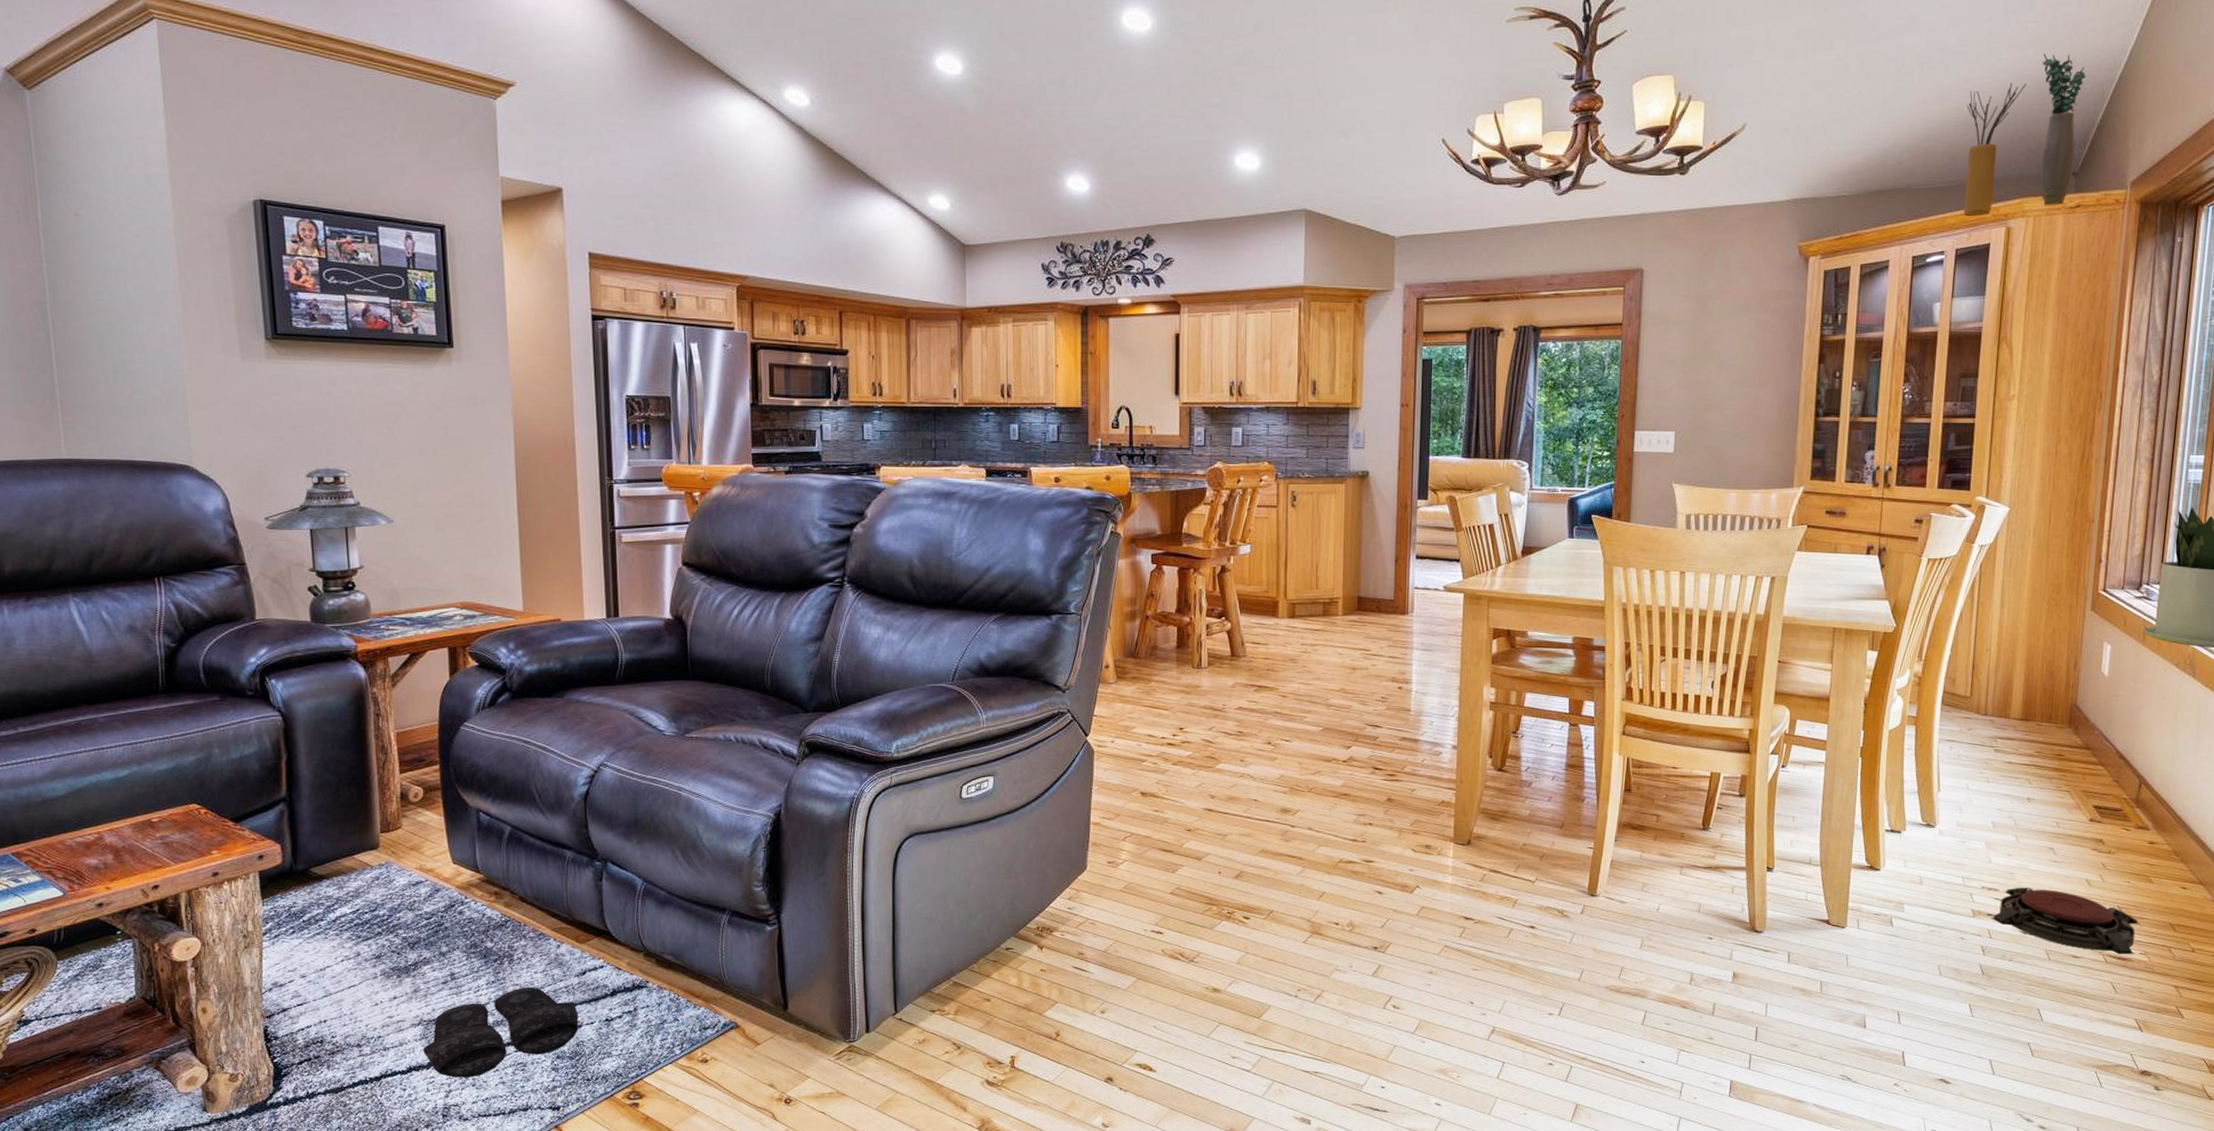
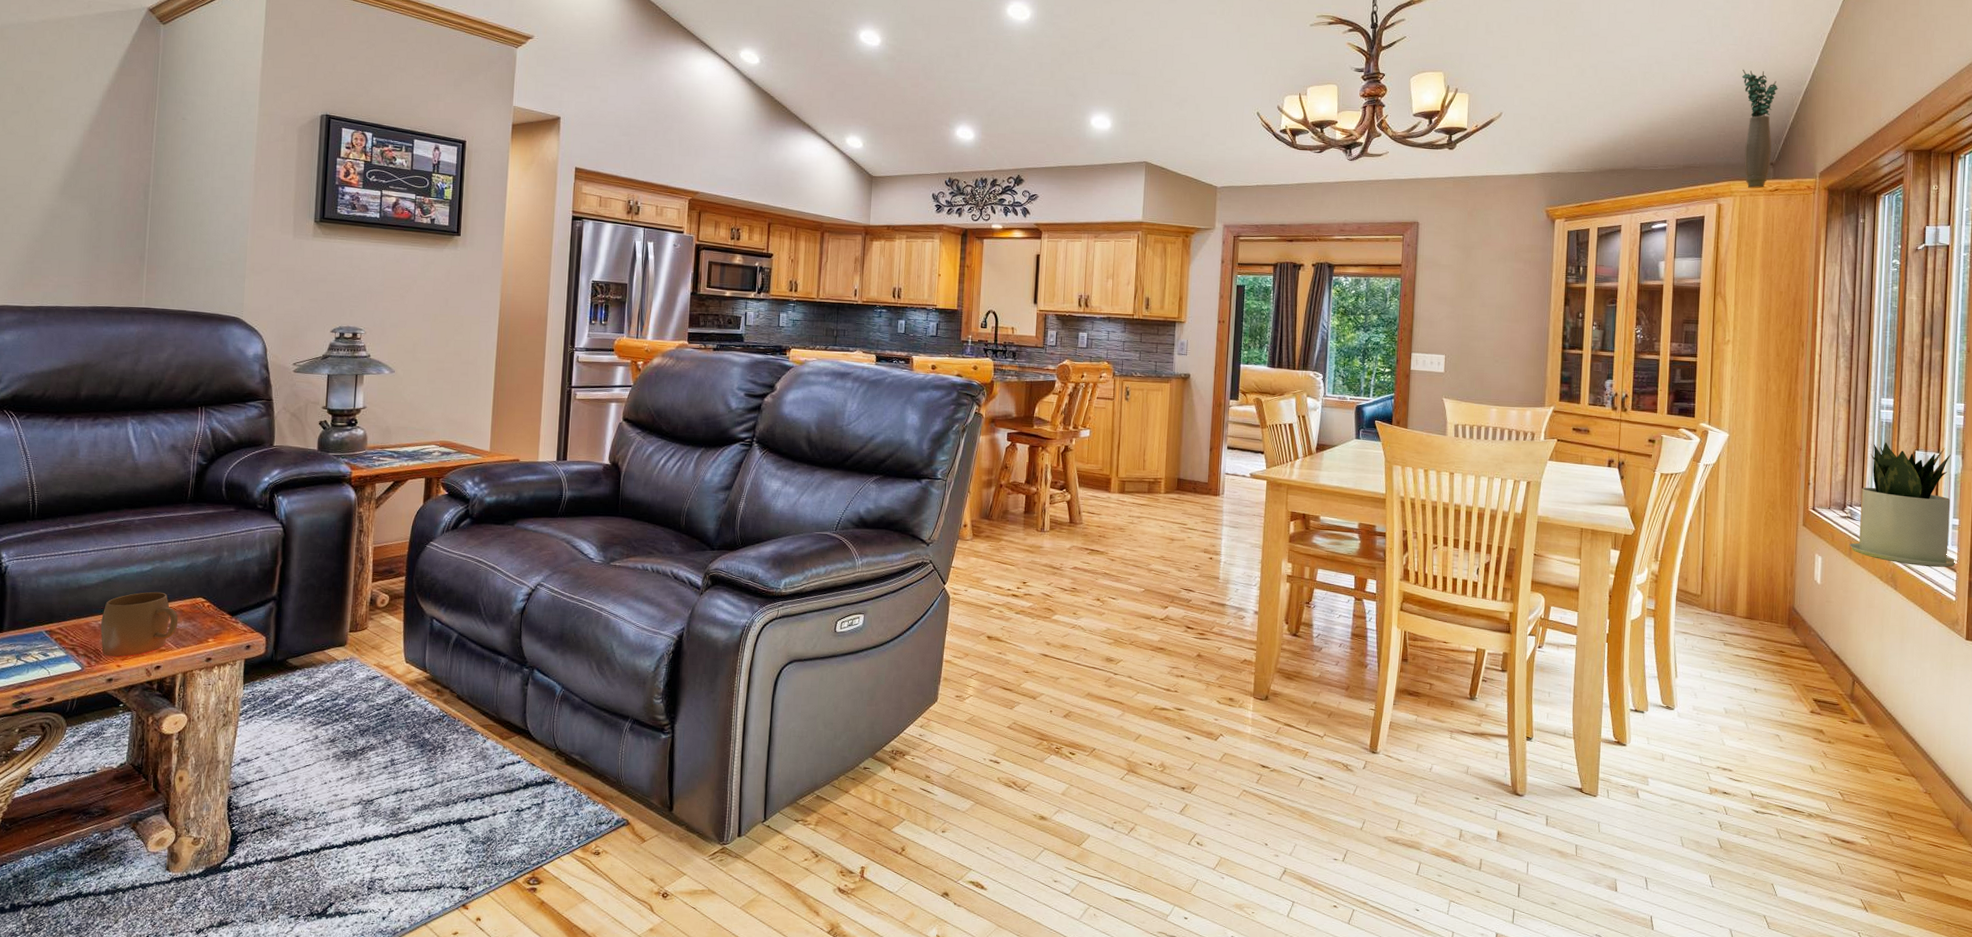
mug: none [77,800,172,878] -> present [100,591,178,657]
slippers: present [423,987,579,1078] -> none [359,776,494,855]
vase: present [1963,83,2027,217] -> none [1681,91,1730,194]
robot vacuum: present [1991,888,2141,955] -> none [1726,769,1861,839]

